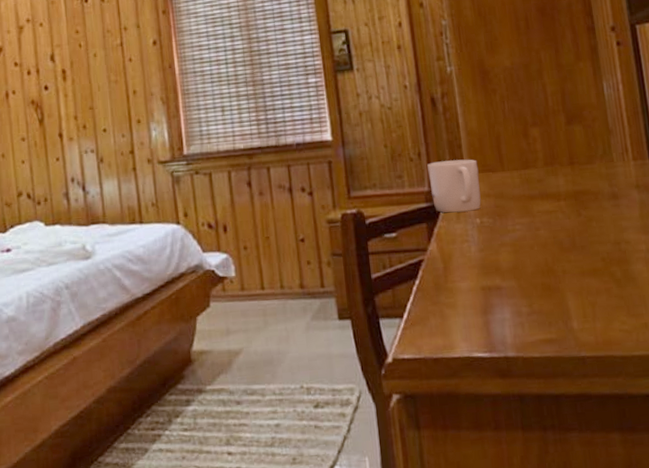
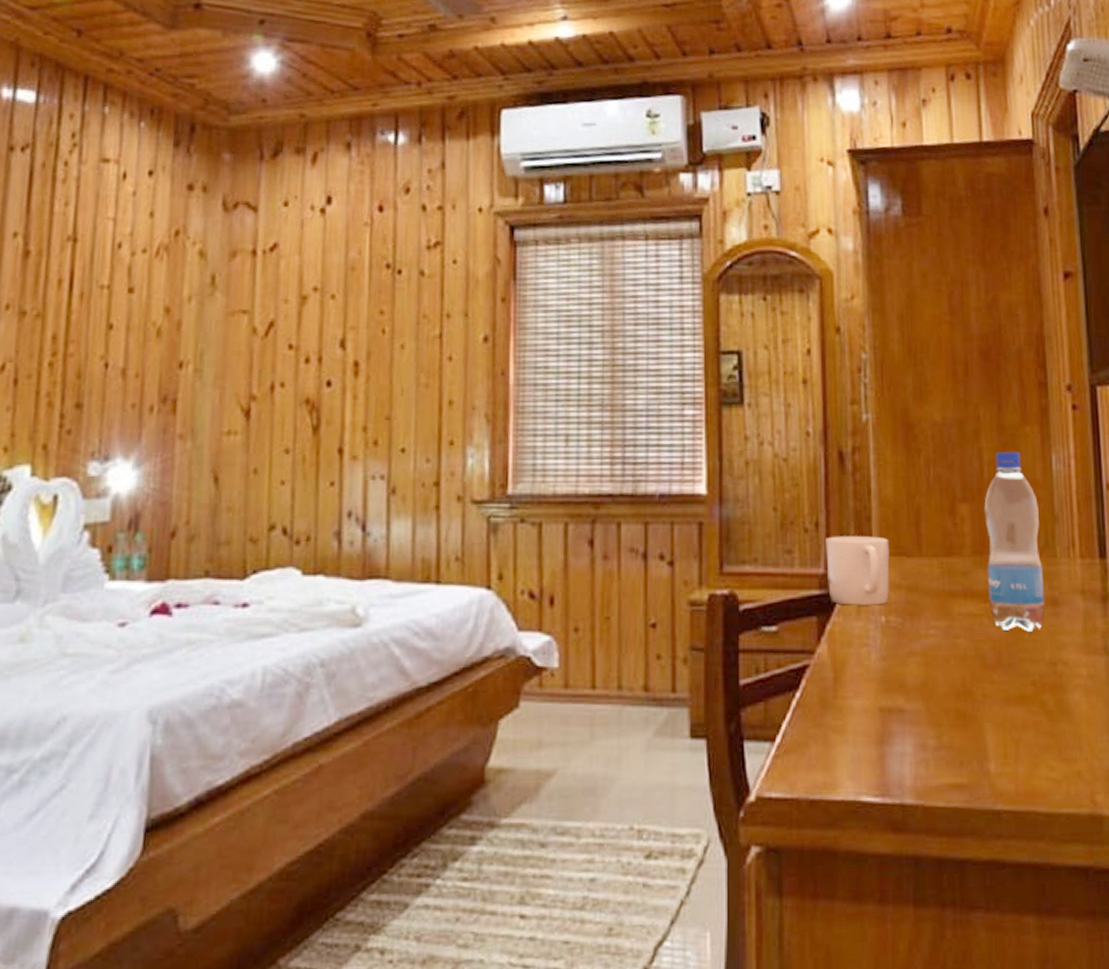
bottle: none [550,84,608,221] -> present [984,452,1045,632]

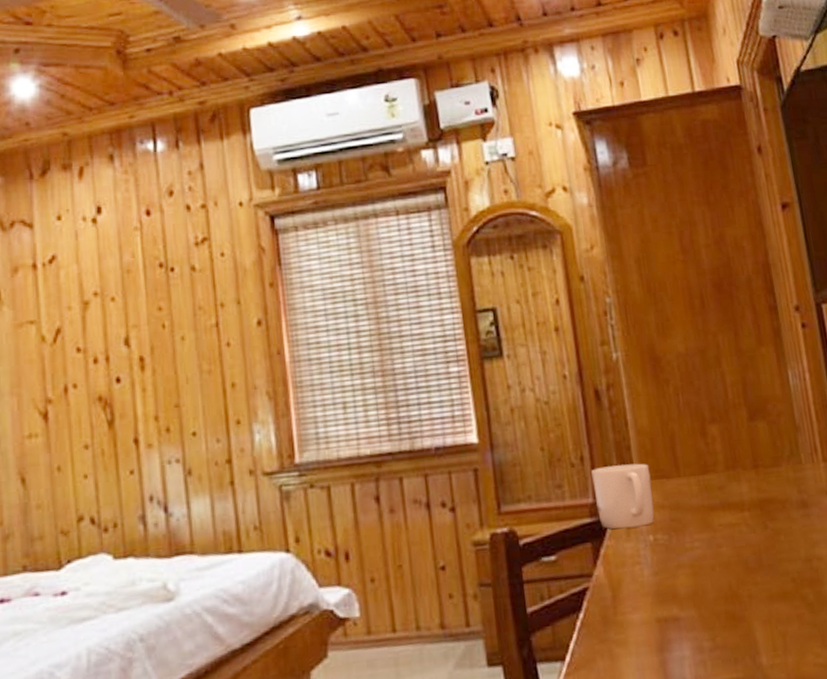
bottle: present [984,452,1045,632] -> none [731,372,797,535]

